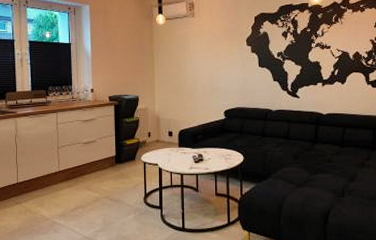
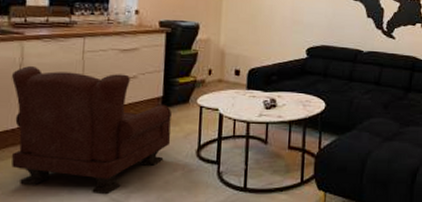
armchair: none [11,137,124,233] -> present [11,66,171,195]

